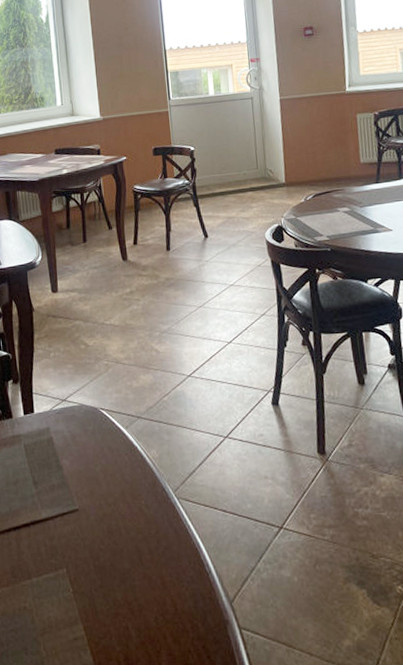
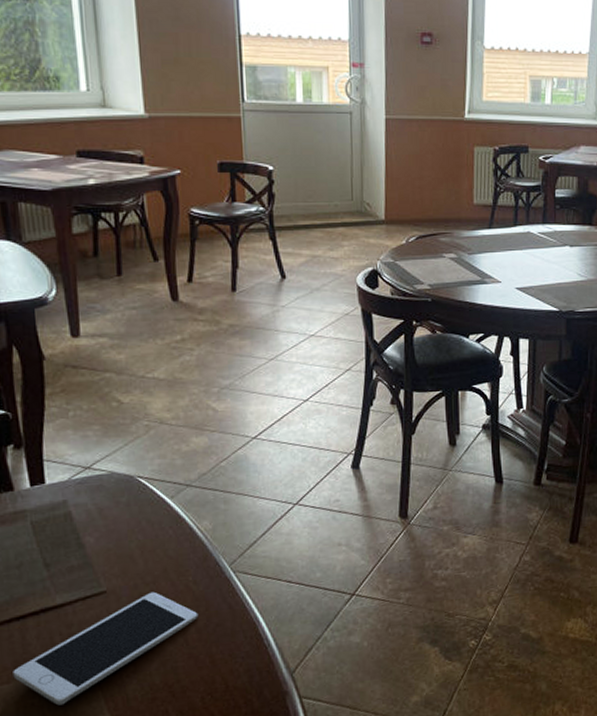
cell phone: none [11,512,150,611] -> present [13,591,199,706]

